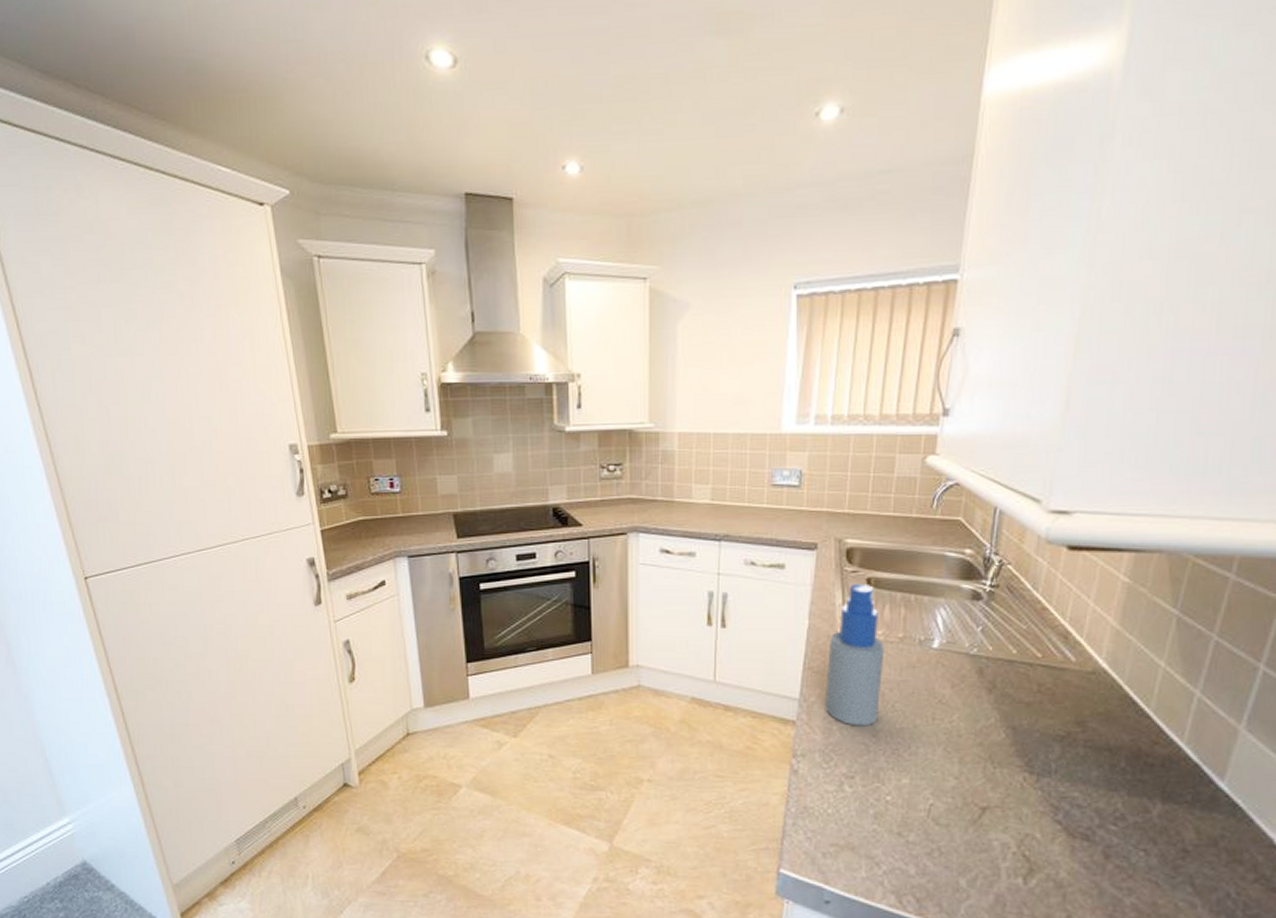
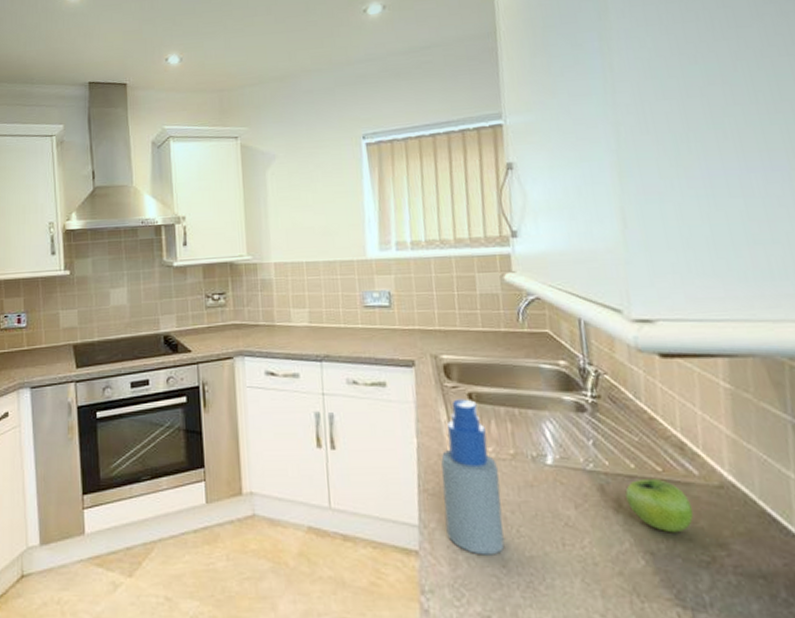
fruit: none [1001,664,1062,712] -> present [625,479,694,533]

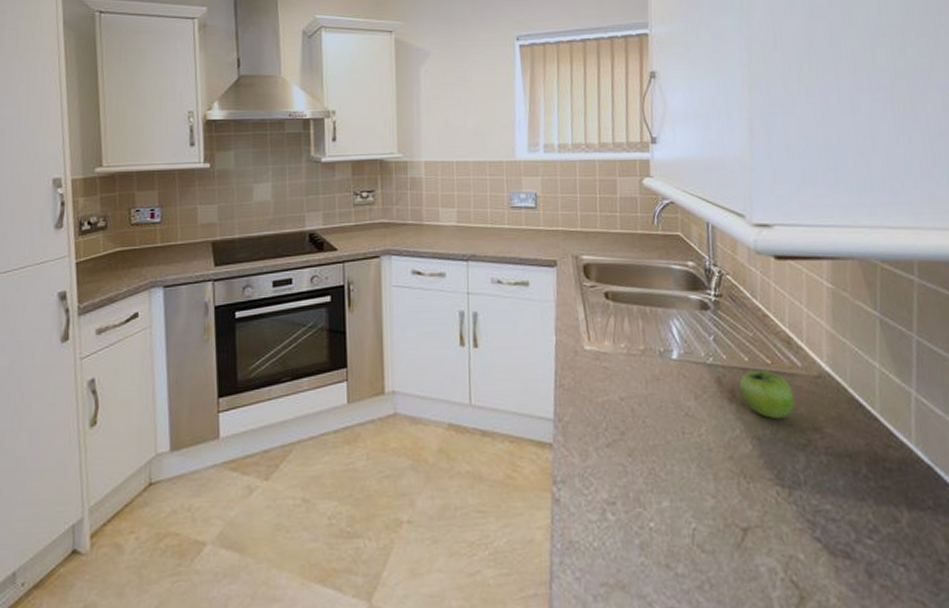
spray bottle: present [441,399,505,555] -> none [577,298,631,446]

